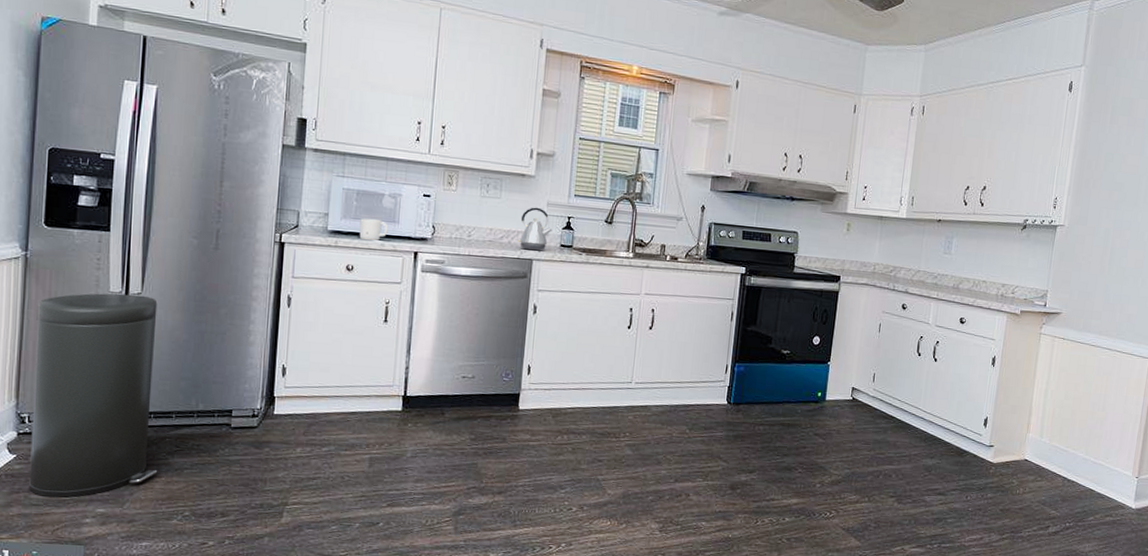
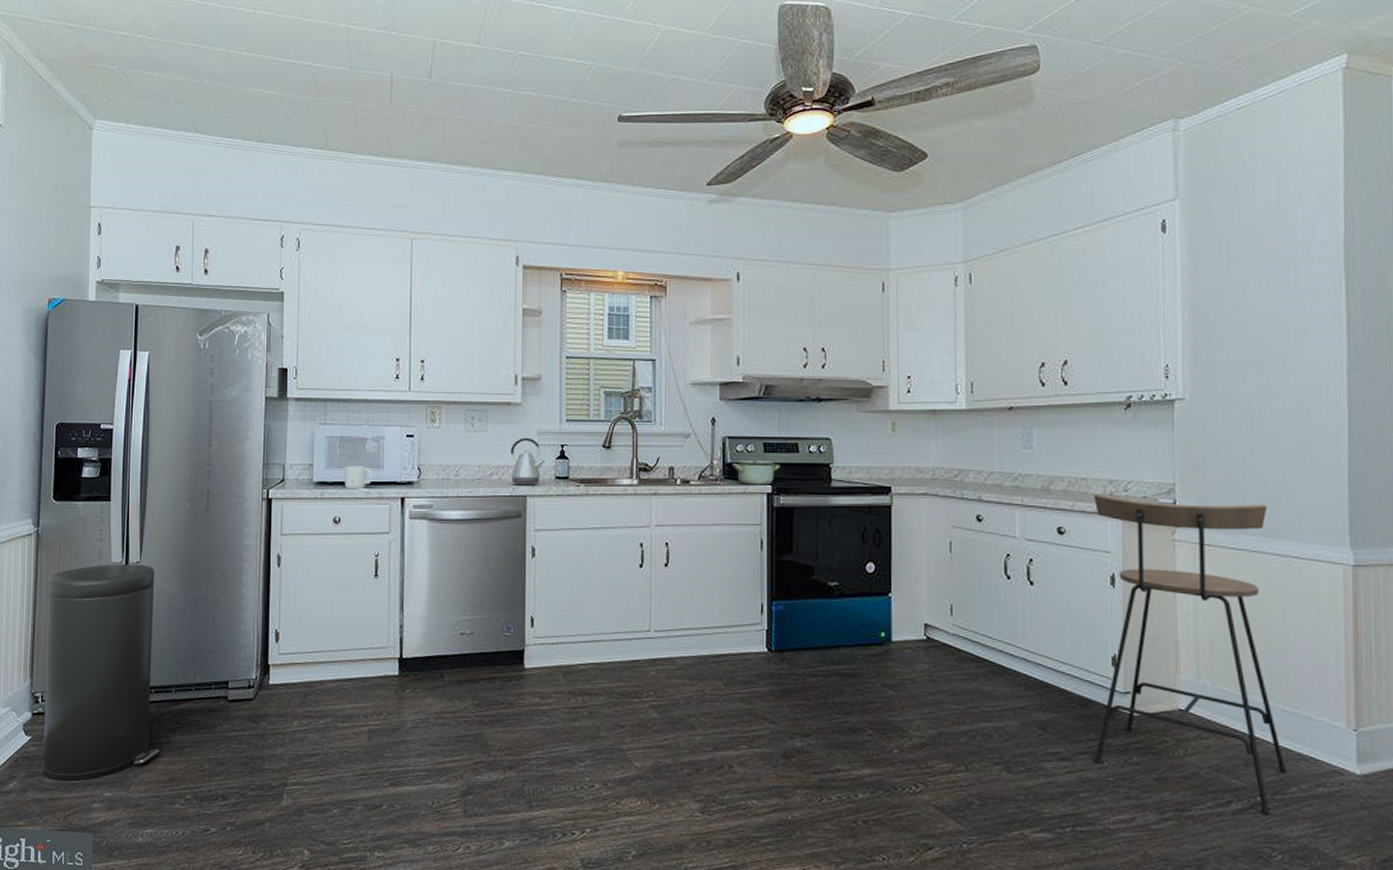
cooking pot: none [714,244,755,267] -> present [731,460,780,485]
bar stool: none [961,293,1108,536] -> present [1093,493,1287,815]

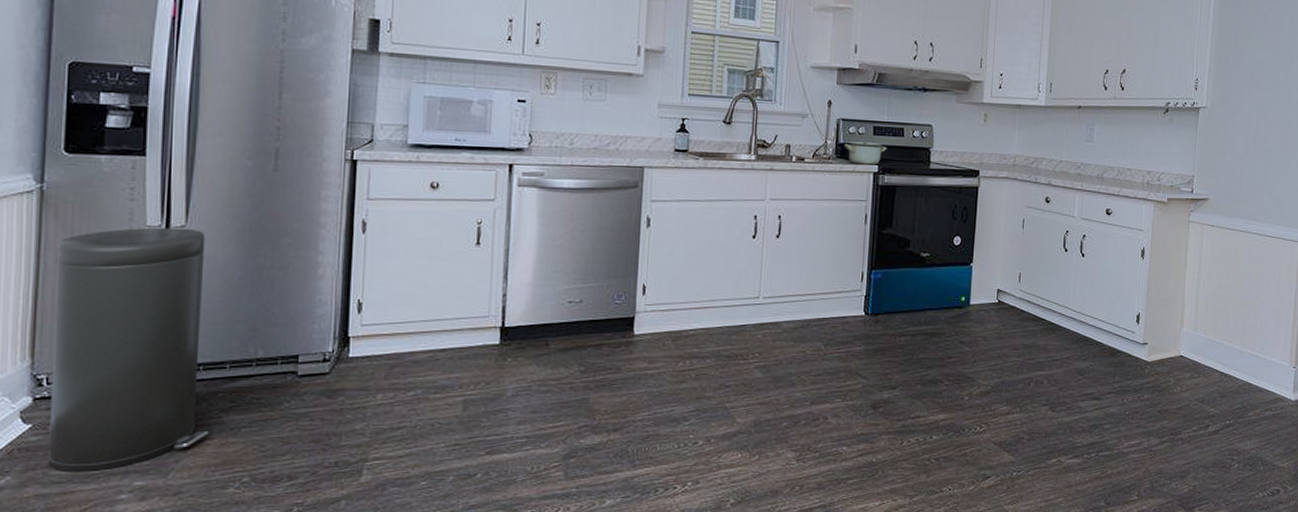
mug: present [344,465,373,490] -> none [444,129,478,154]
kettle: present [508,437,545,486] -> none [626,109,665,157]
bar stool: present [1093,493,1287,815] -> none [1117,181,1255,434]

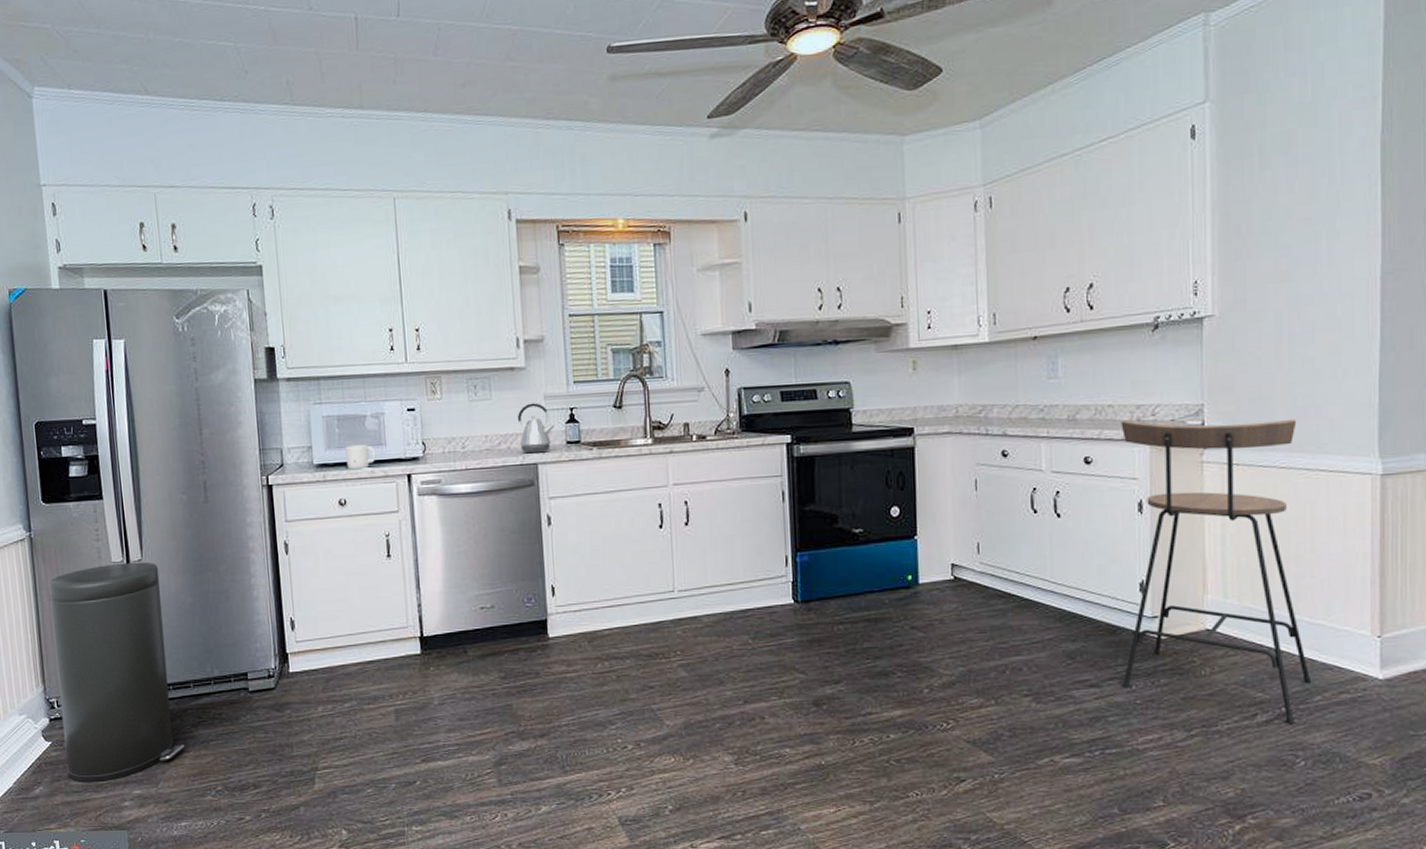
mug: none [444,129,478,154] -> present [345,444,376,470]
kettle: none [626,109,665,157] -> present [517,403,555,454]
cooking pot: present [843,141,887,165] -> none [748,409,799,437]
bar stool: none [1117,181,1255,434] -> present [1120,418,1312,724]

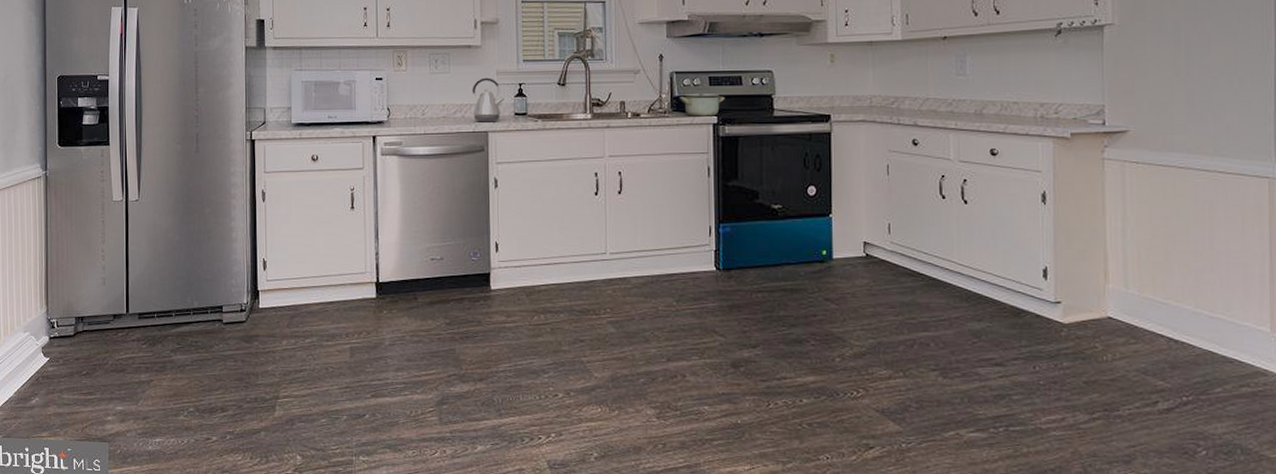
pedal bin: present [48,562,185,783] -> none [57,202,164,397]
mug: present [345,444,376,470] -> none [320,107,347,130]
cooking pot: none [748,409,799,437] -> present [679,92,725,117]
bar stool: present [1120,418,1312,724] -> none [1025,116,1212,414]

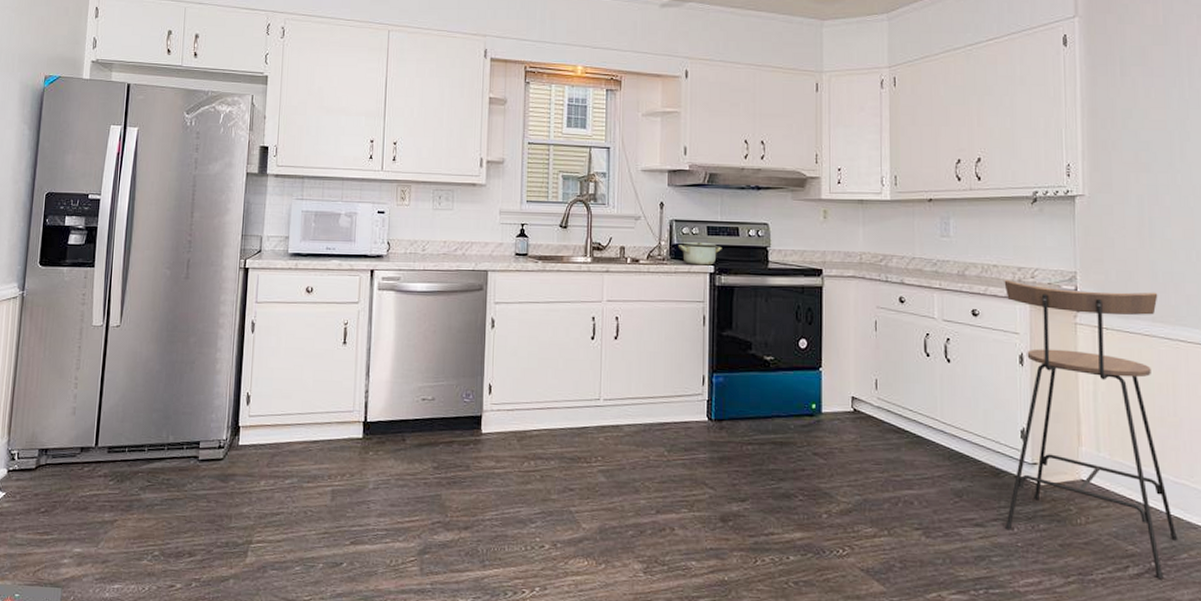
kettle: present [471,77,505,122] -> none [472,216,506,261]
bar stool: none [1025,116,1212,414] -> present [1004,279,1178,580]

